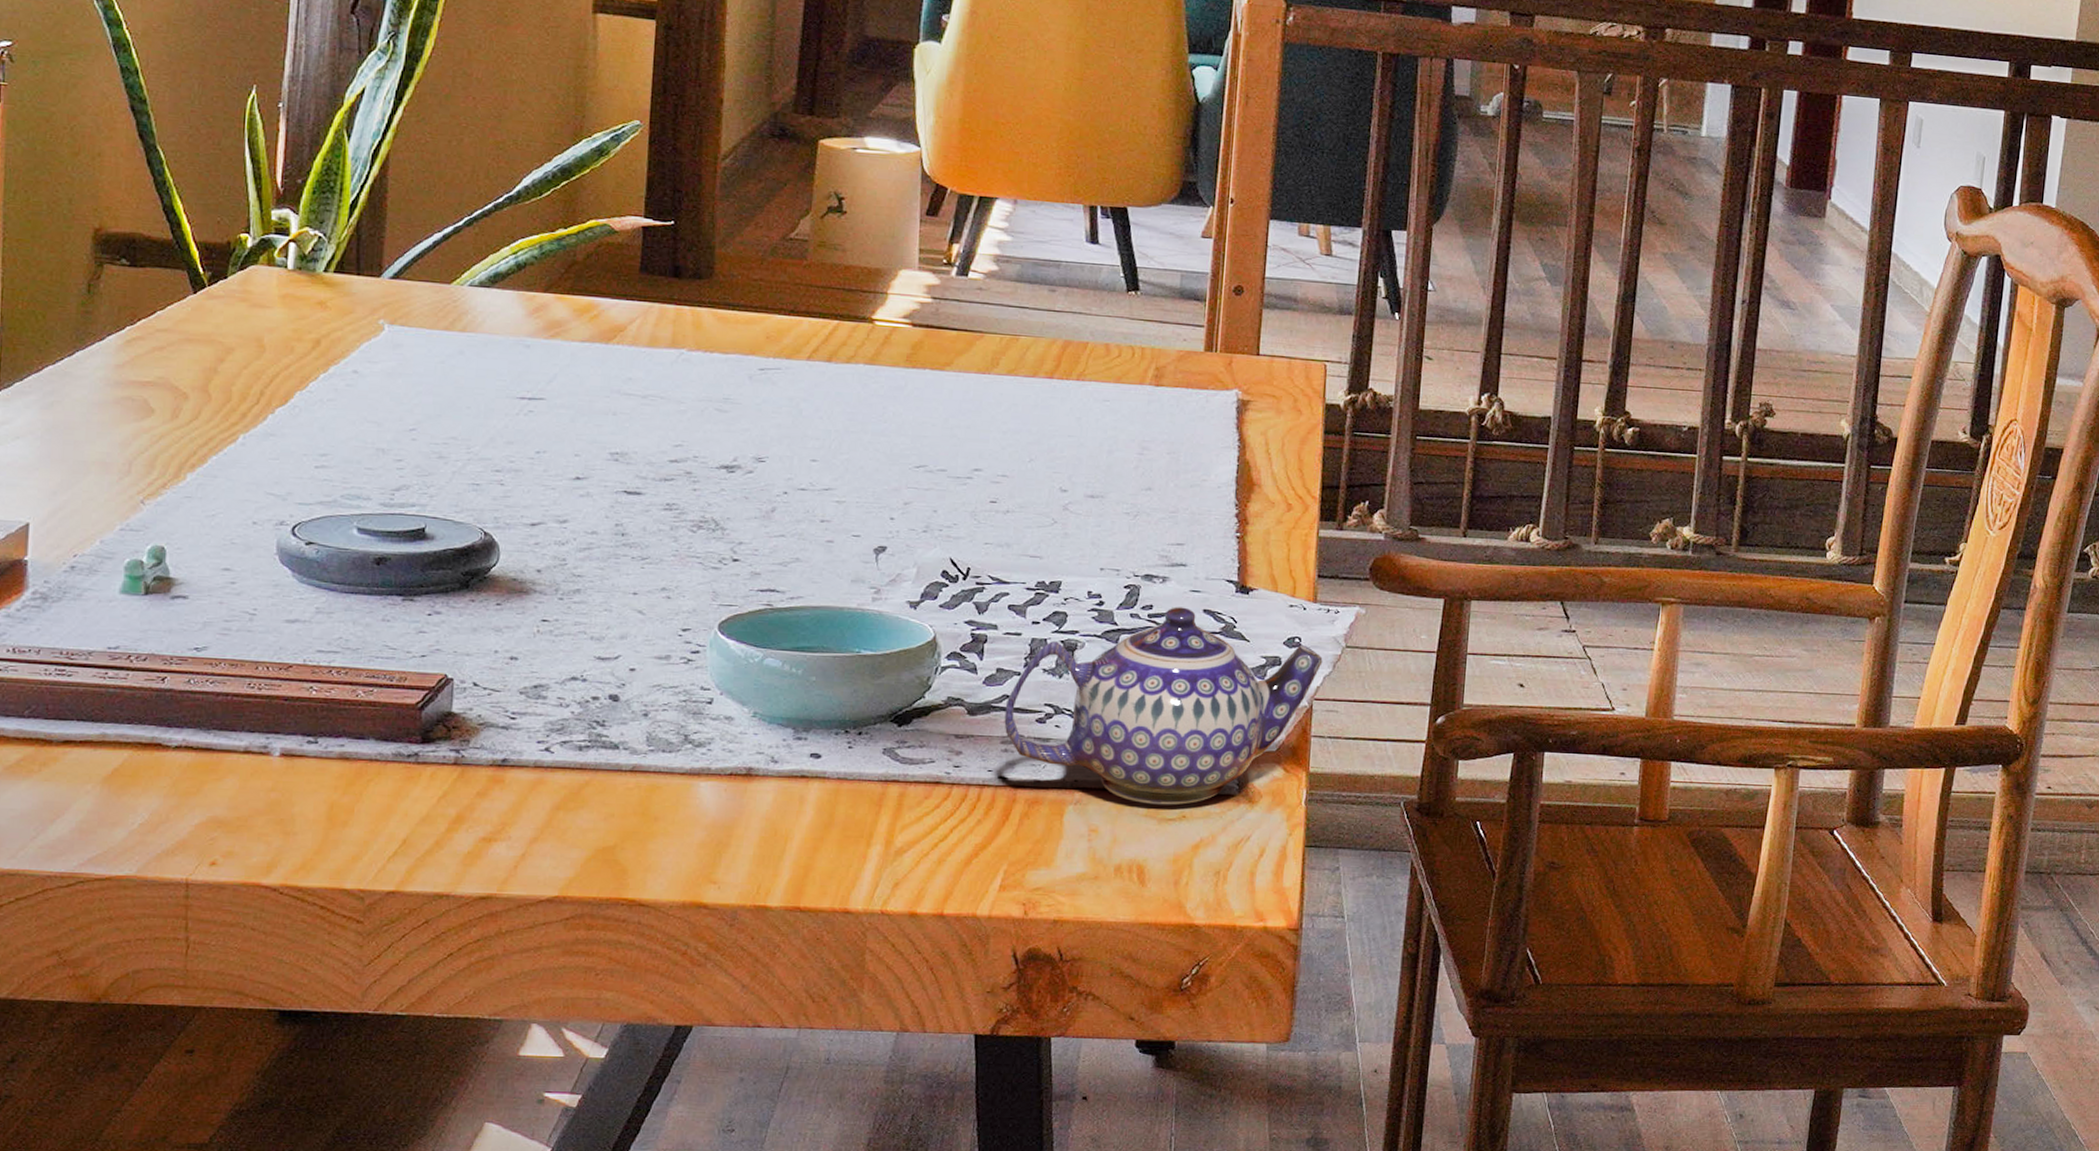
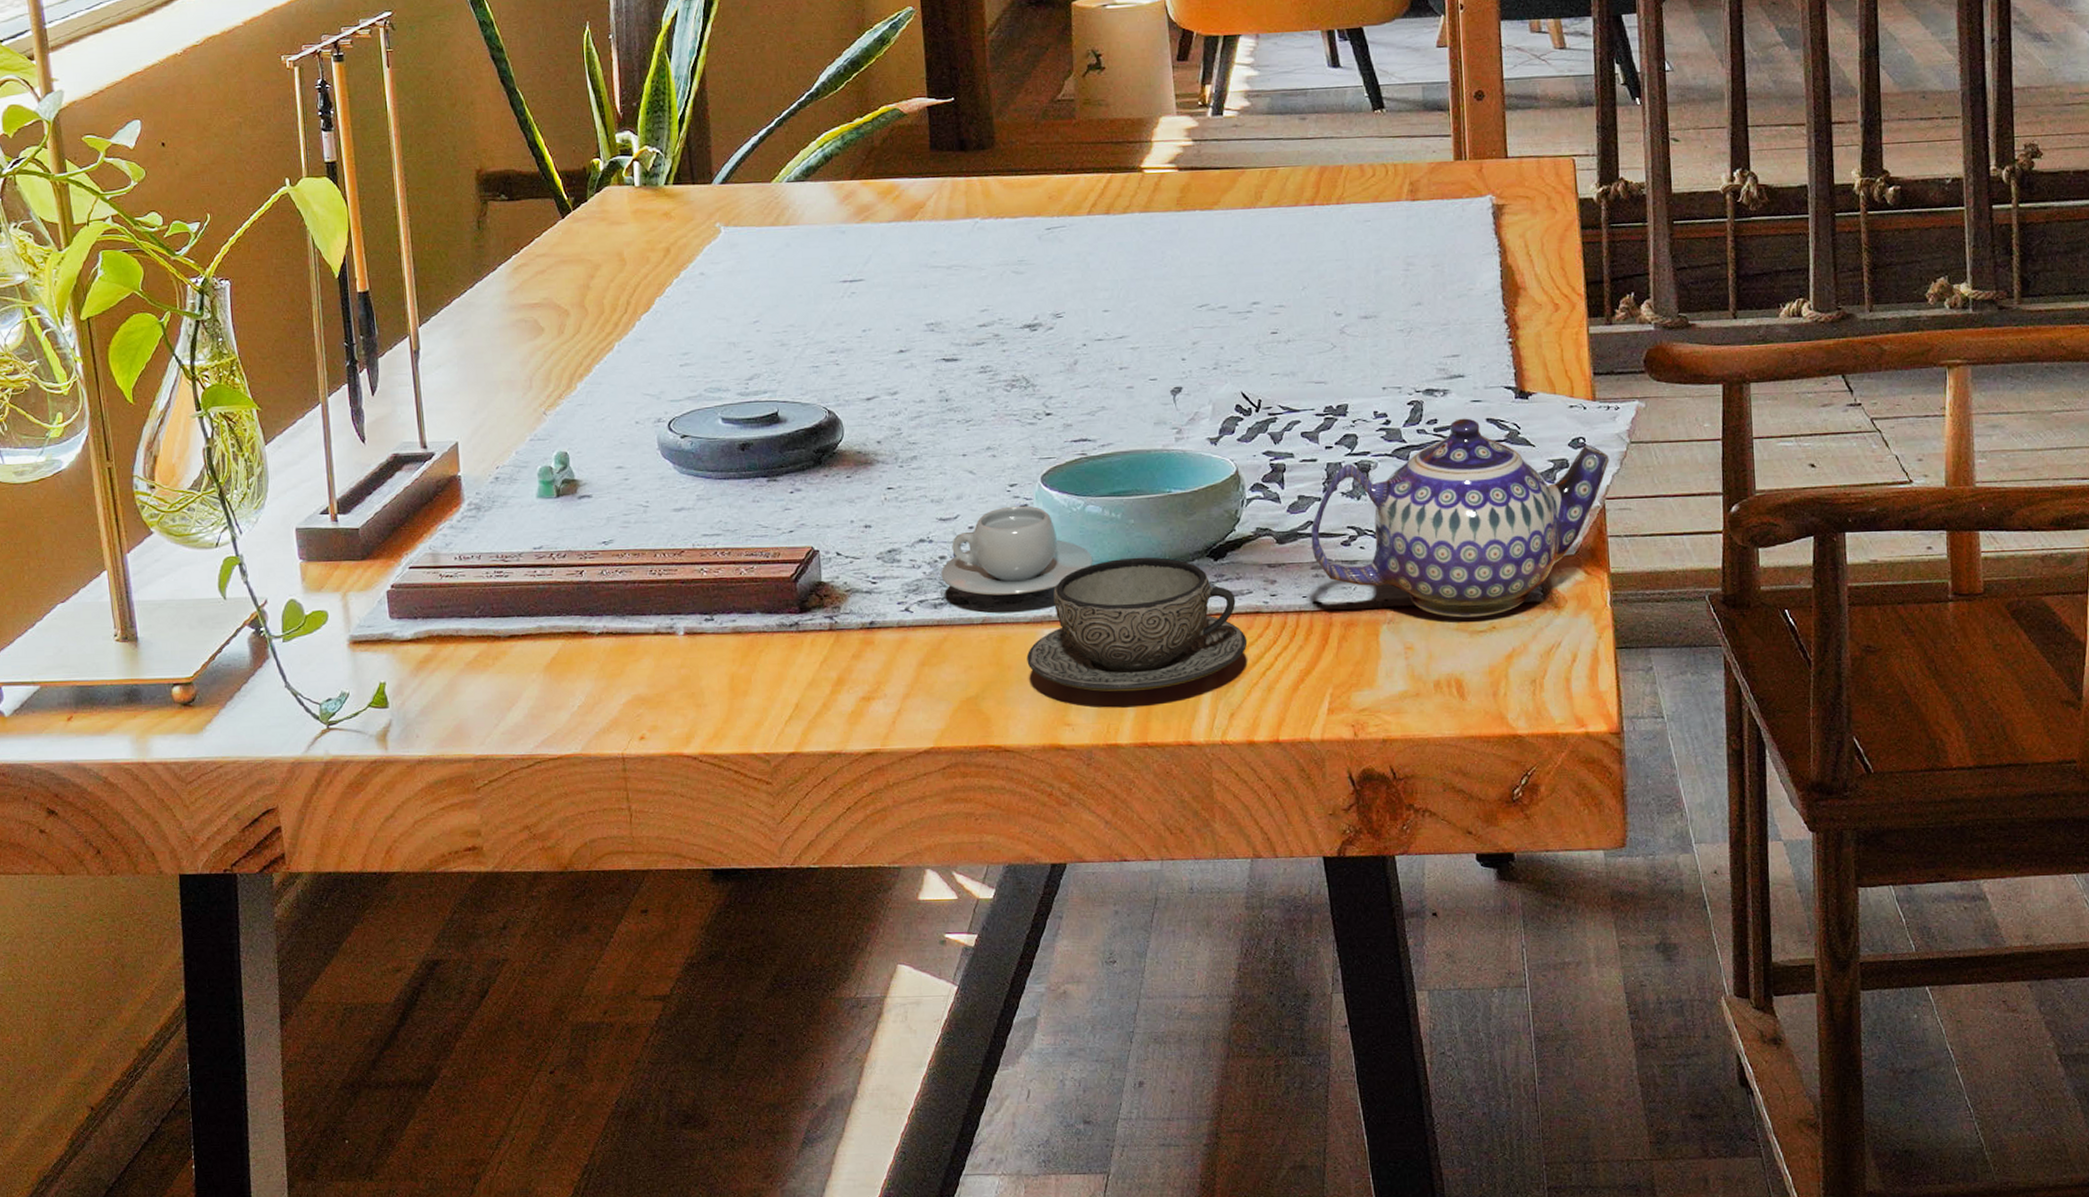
teacup: none [591,651,765,744] -> present [941,505,1093,596]
teacup: none [676,716,923,853] -> present [1026,557,1248,692]

